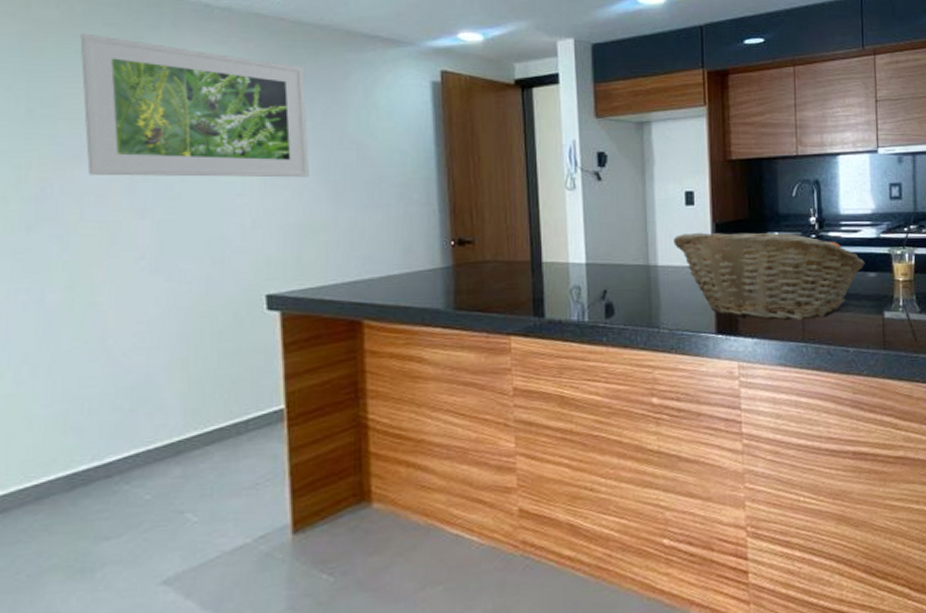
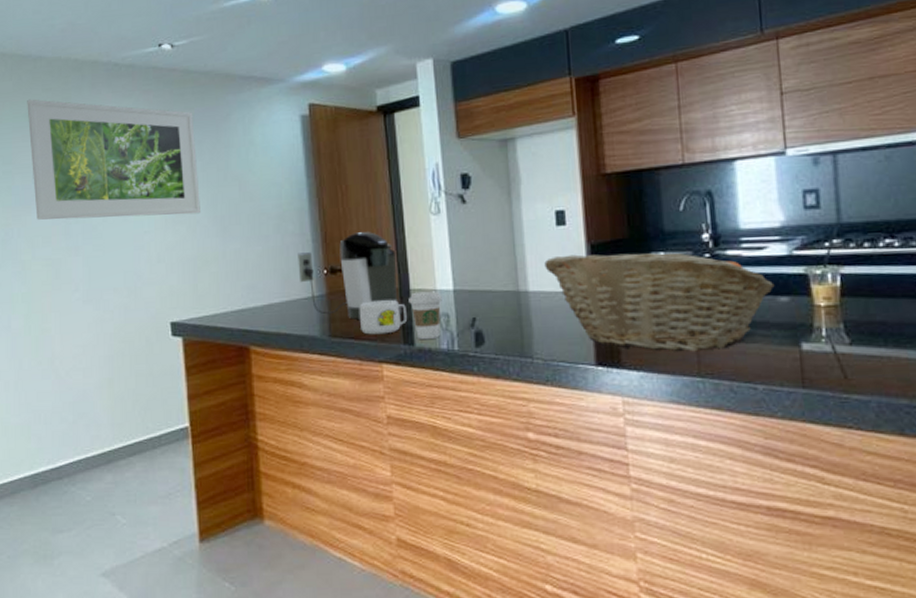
coffee maker: none [422,204,533,292] -> present [298,232,402,320]
mug: none [487,273,537,307] -> present [359,300,407,335]
coffee cup: none [540,264,574,311] -> present [409,291,442,339]

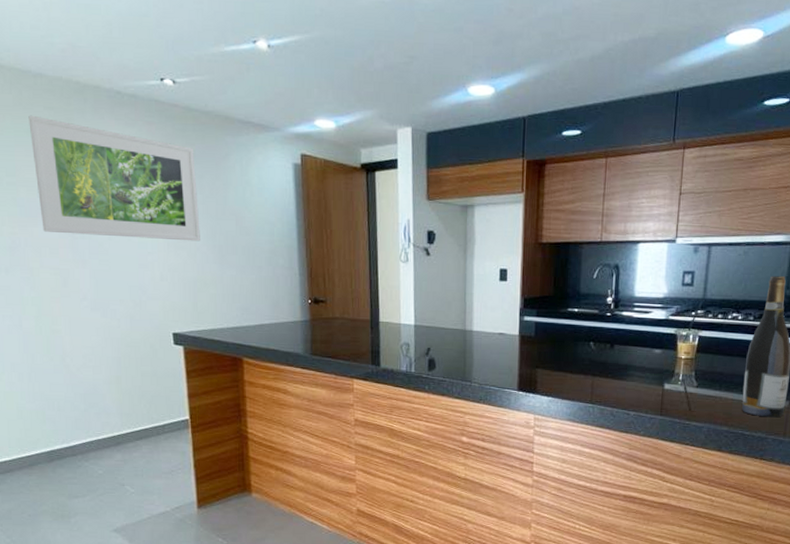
coffee maker: present [298,232,402,320] -> none [286,271,372,342]
mug: present [359,300,407,335] -> none [336,328,375,356]
coffee cup: present [409,291,442,339] -> none [378,324,405,362]
fruit basket: present [544,252,775,352] -> none [487,305,653,385]

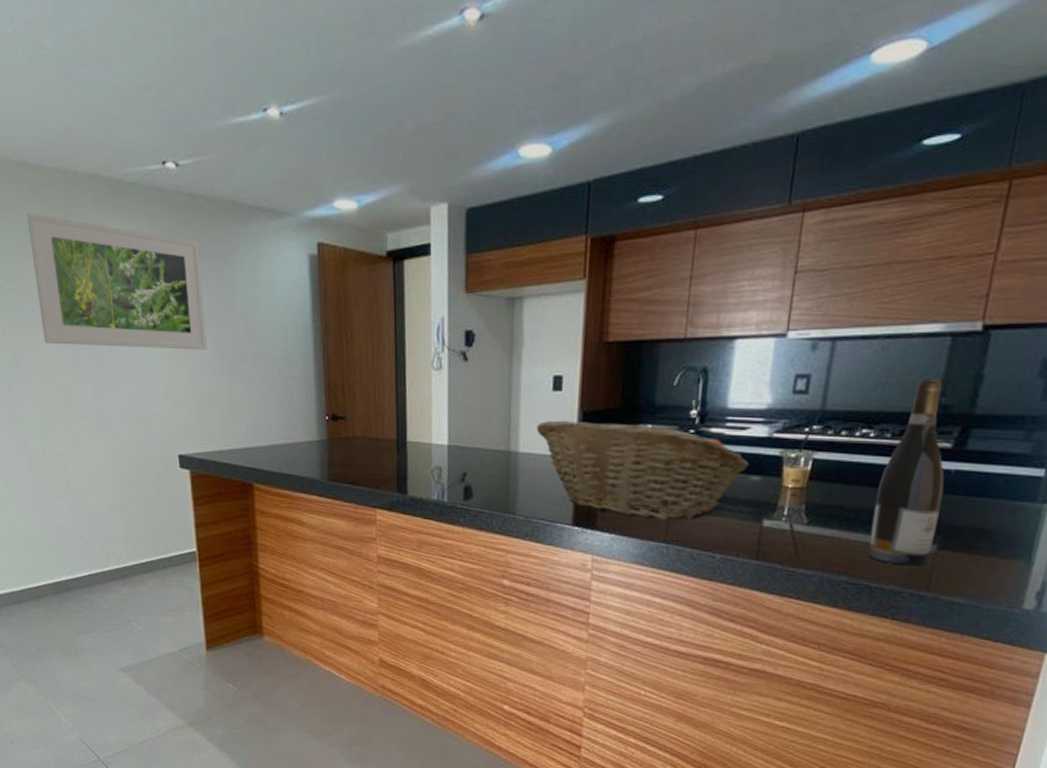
fruit basket: none [487,305,653,385] -> present [537,420,750,520]

